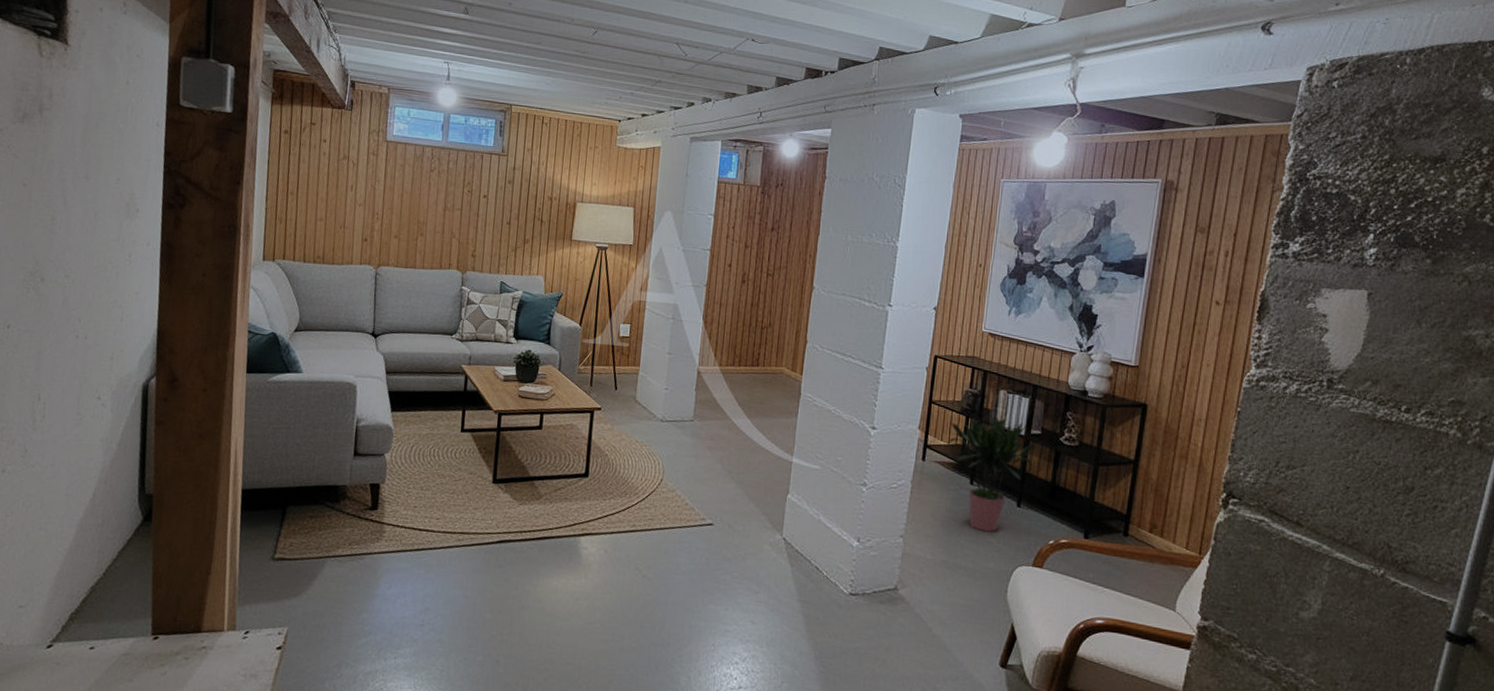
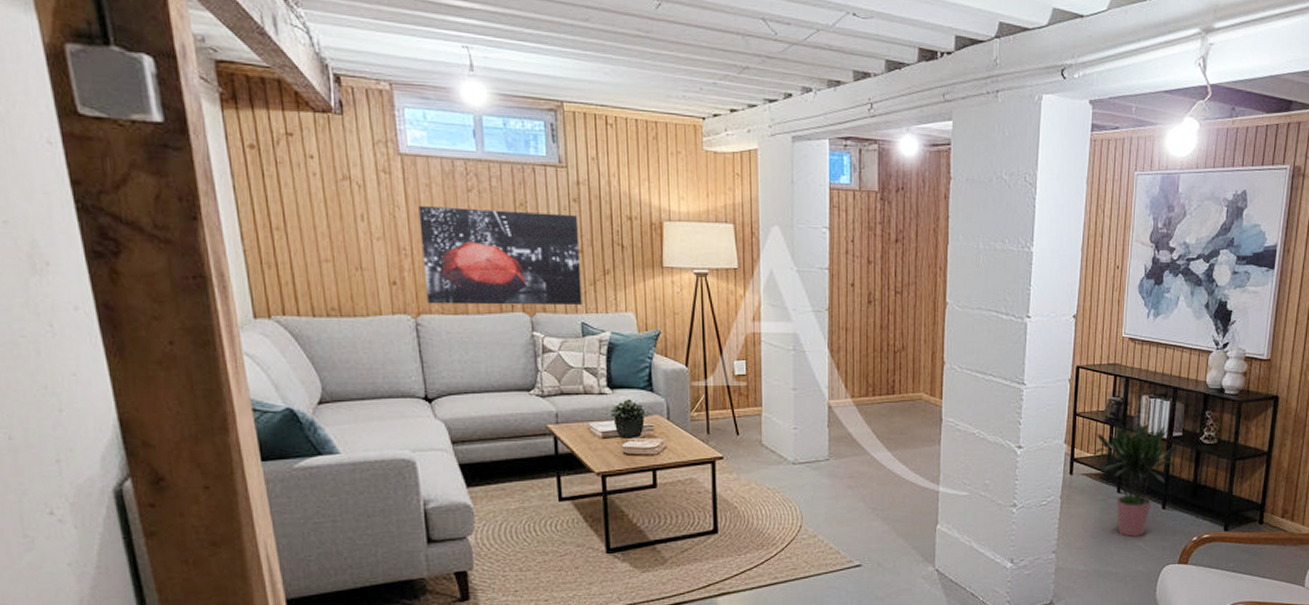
wall art: none [387,181,510,267] -> present [418,206,582,306]

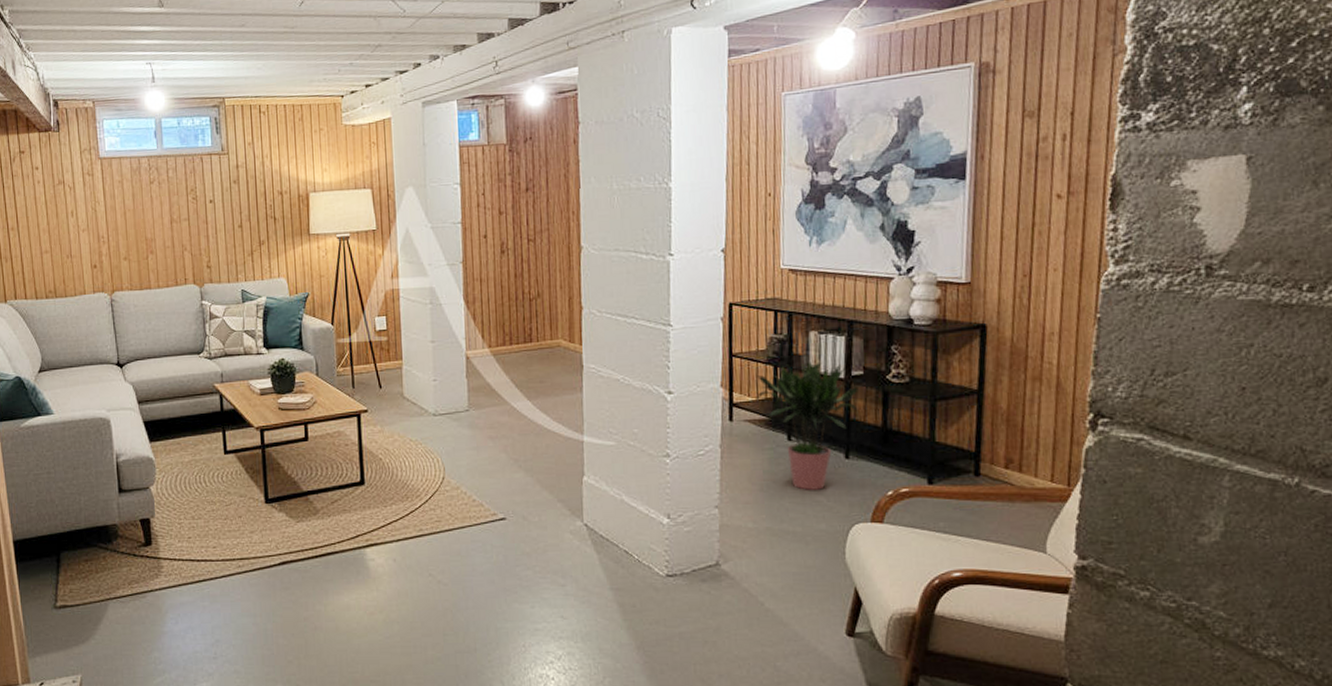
wall art: present [418,206,582,306] -> none [113,195,242,282]

